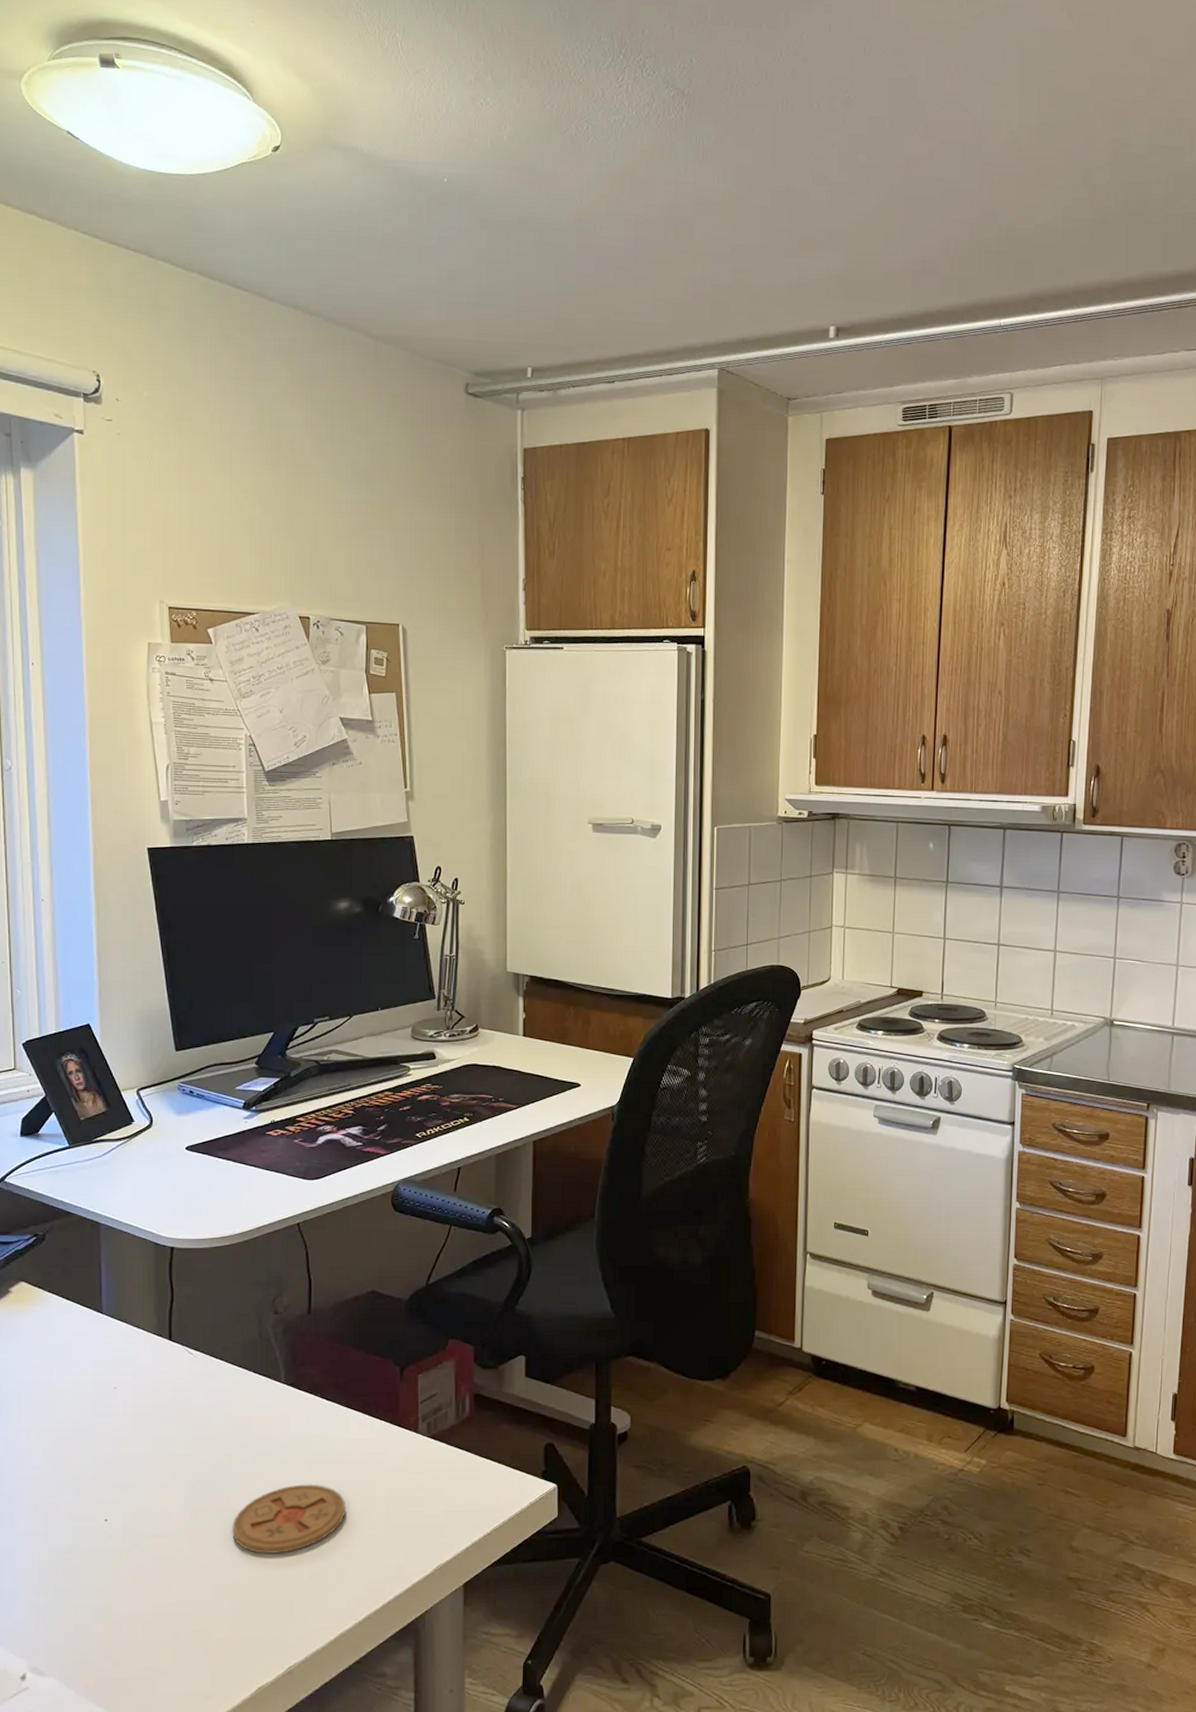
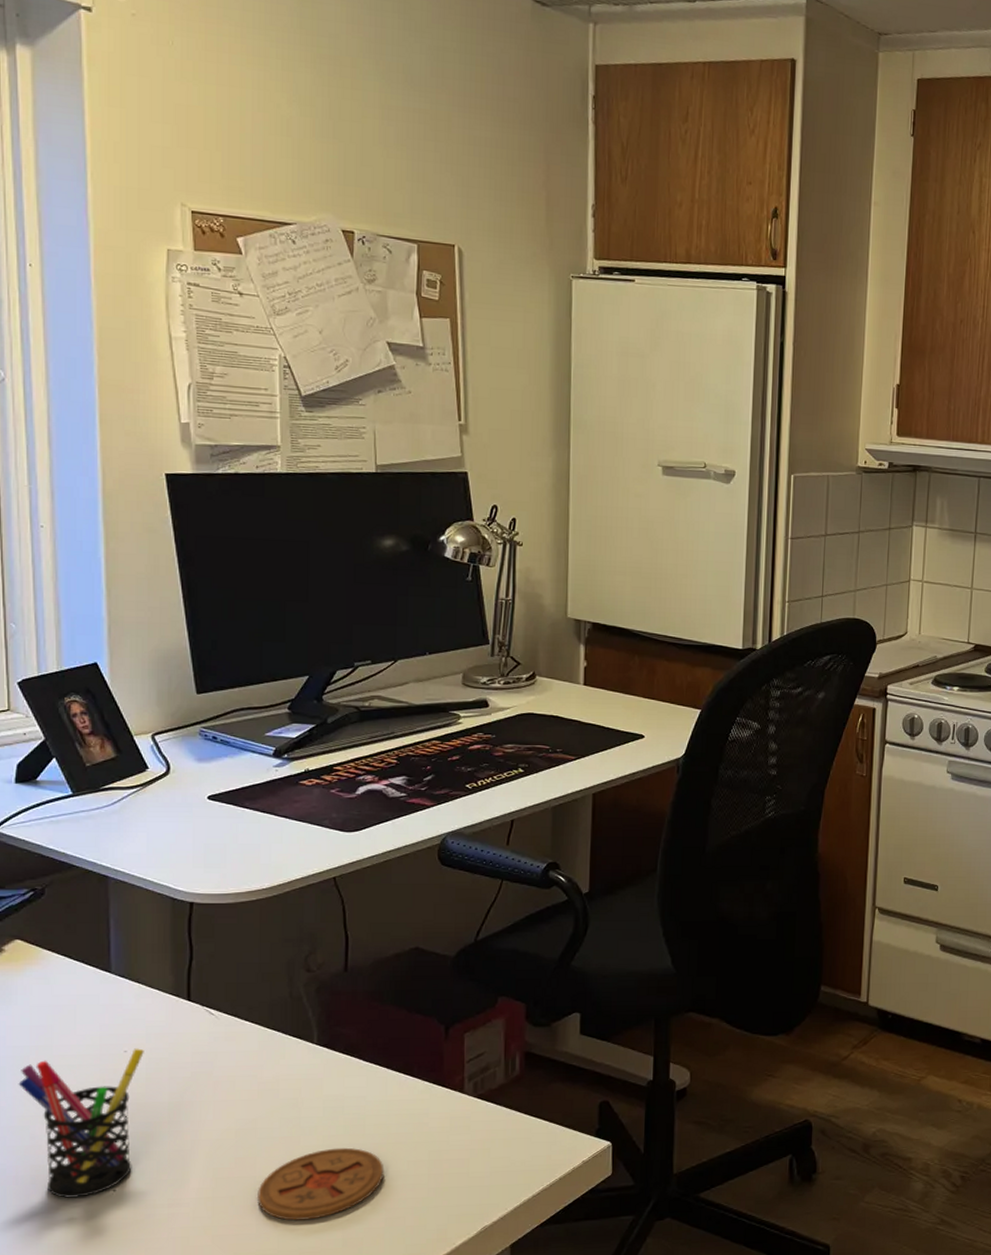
pen holder: none [23,1385,131,1526] -> present [18,1048,144,1198]

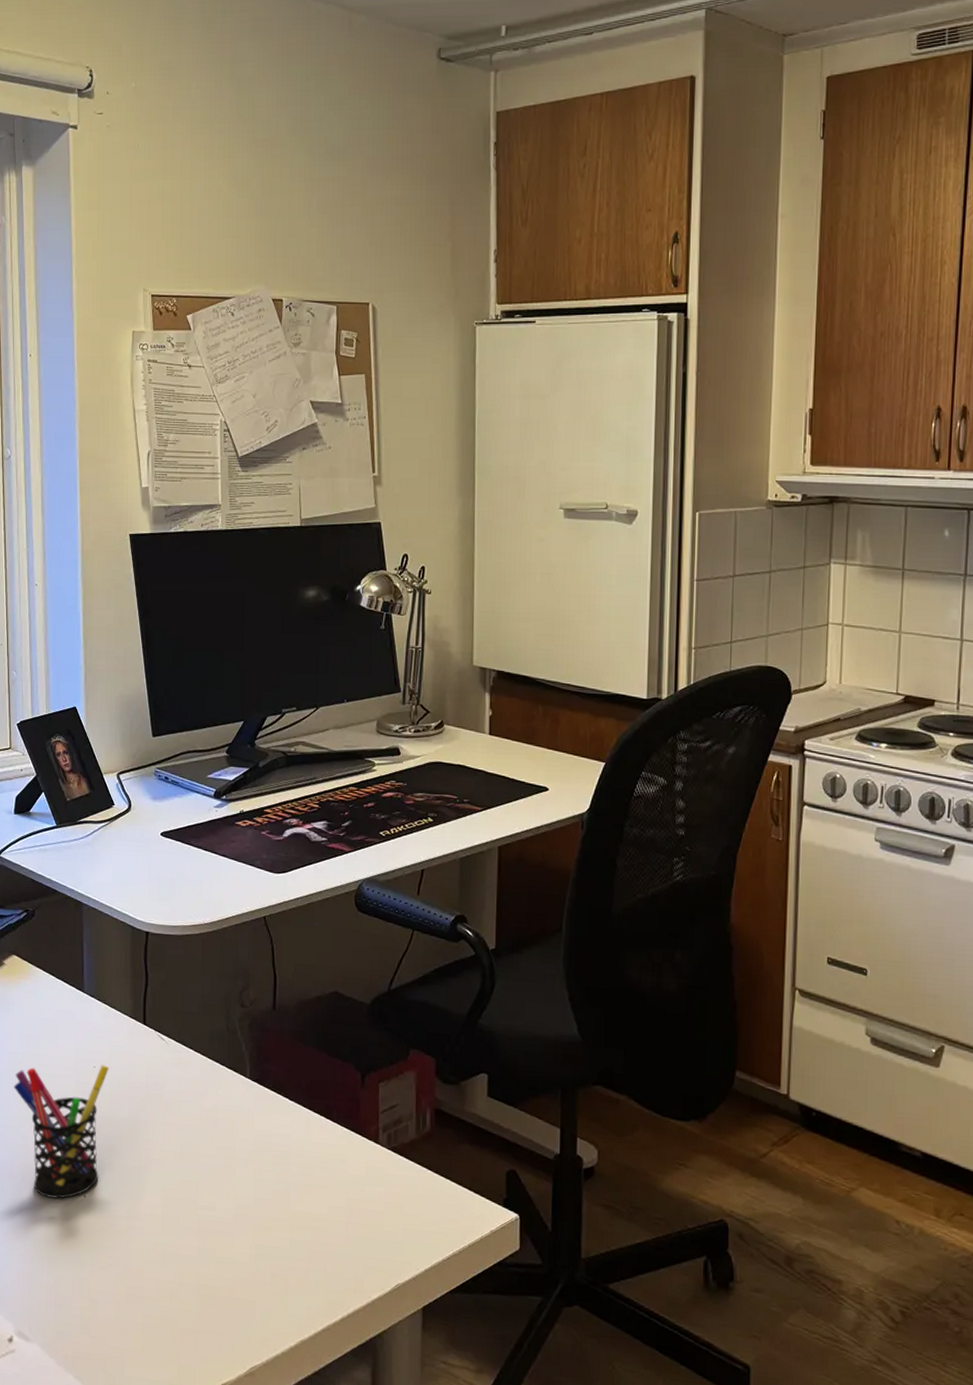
coaster: present [256,1147,384,1221] -> none [198,1183,307,1251]

